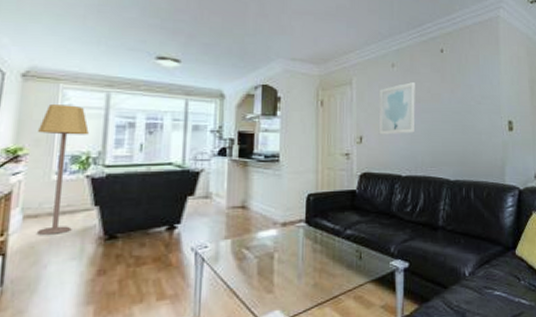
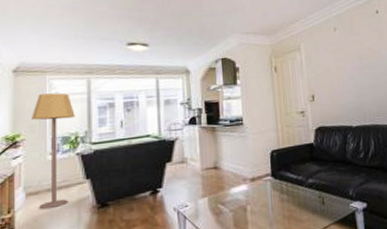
wall art: present [378,82,415,136] -> none [325,42,360,93]

